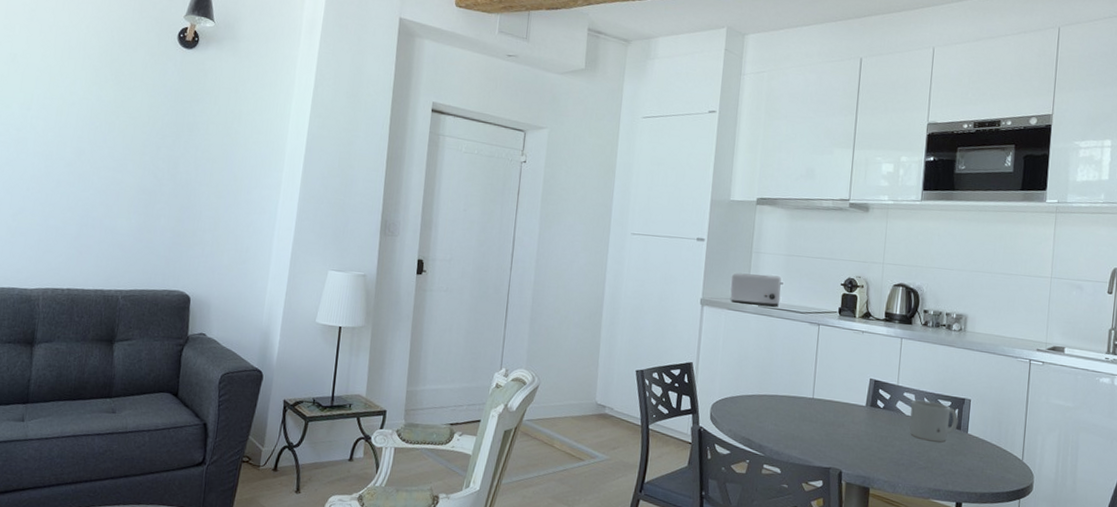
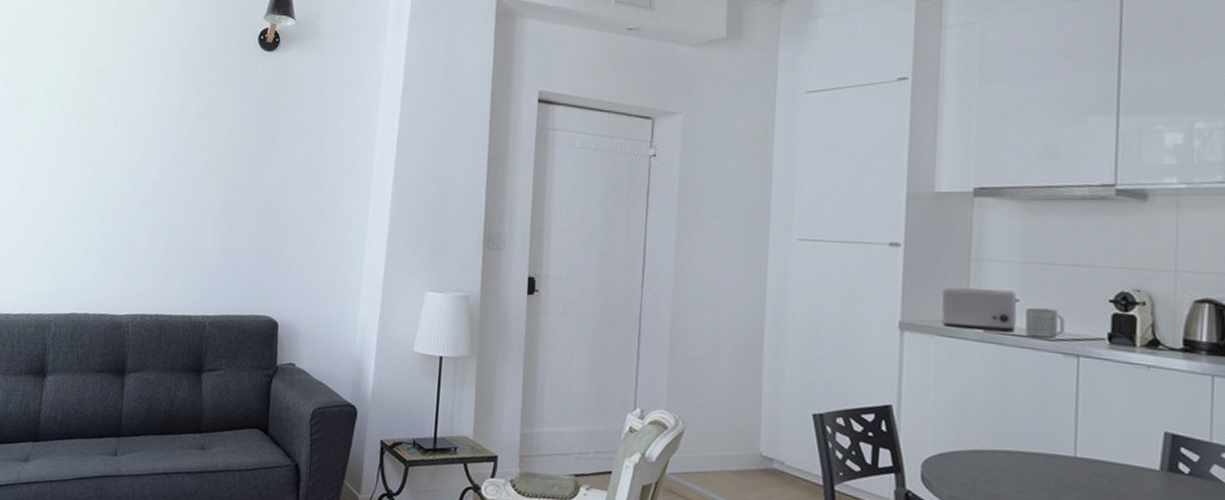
mug: none [785,288,812,312] -> present [1024,307,1065,338]

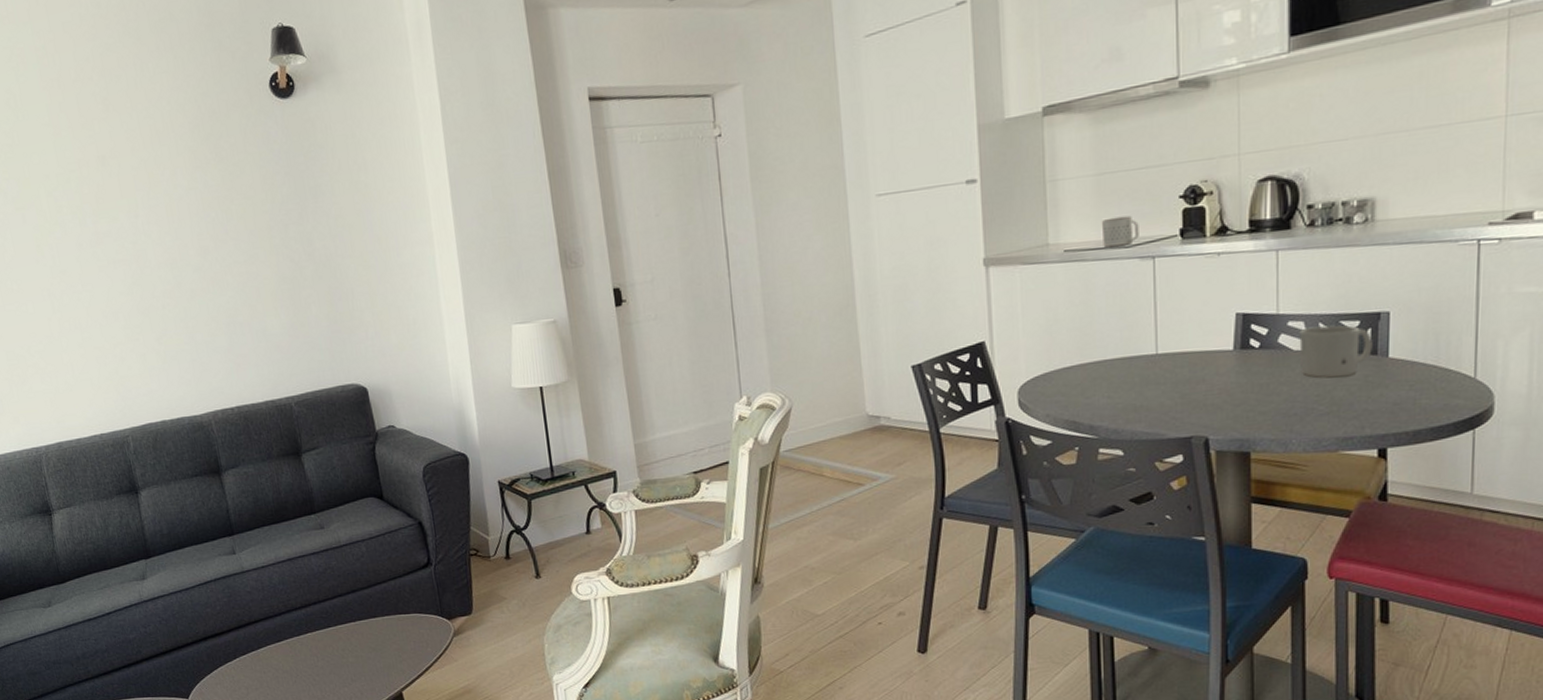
toaster: present [941,287,1022,332] -> none [1021,205,1097,255]

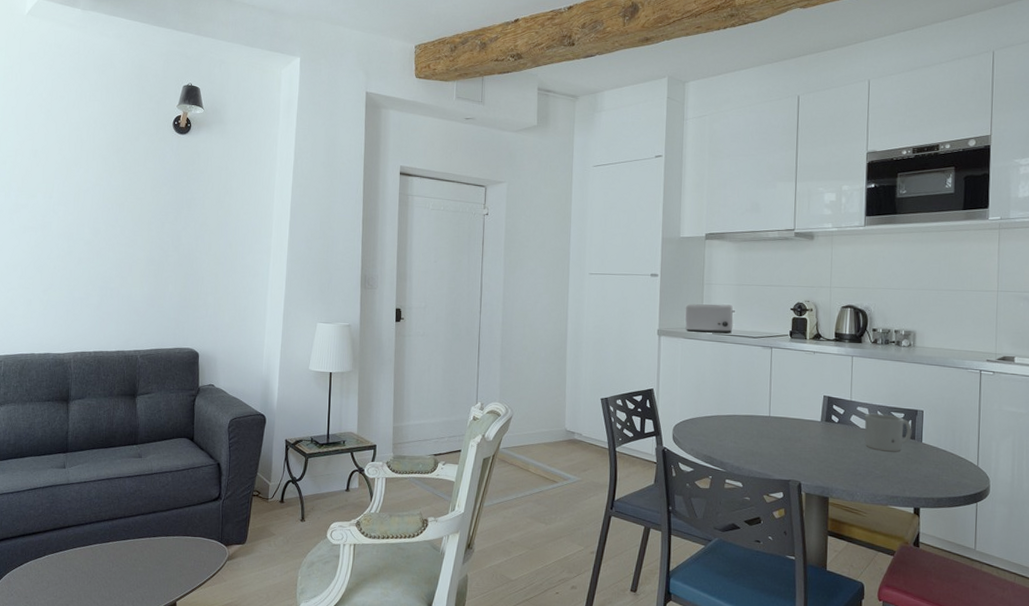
toaster: none [1021,205,1097,255] -> present [685,304,736,334]
mug: present [1101,215,1139,247] -> none [738,315,763,336]

